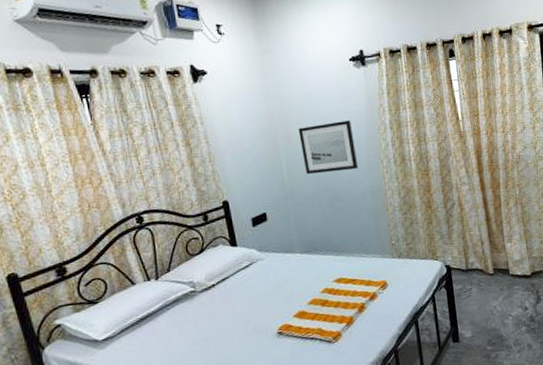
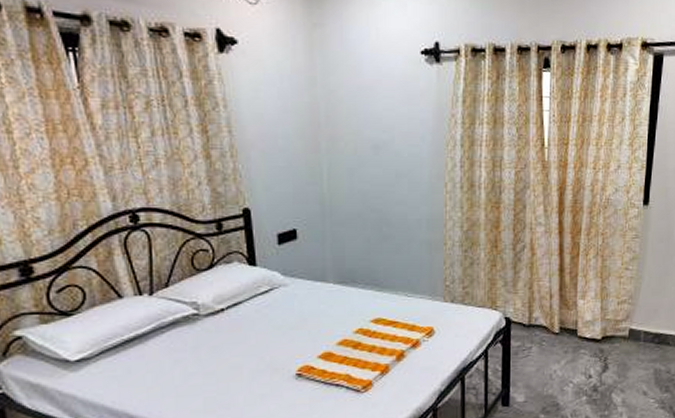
wall art: present [298,120,359,174] -> none [347,128,417,189]

